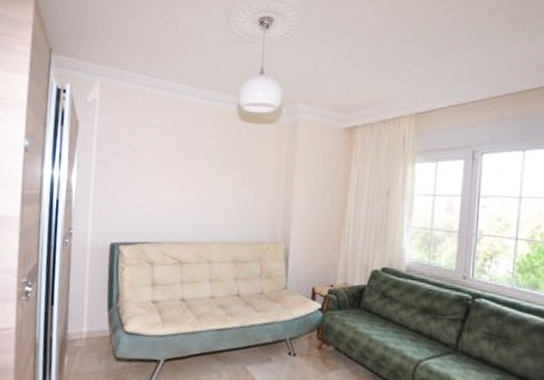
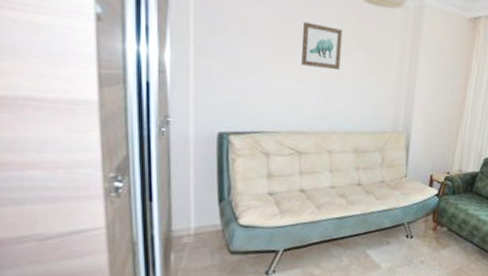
wall art: none [184,142,221,183] -> present [301,22,343,69]

